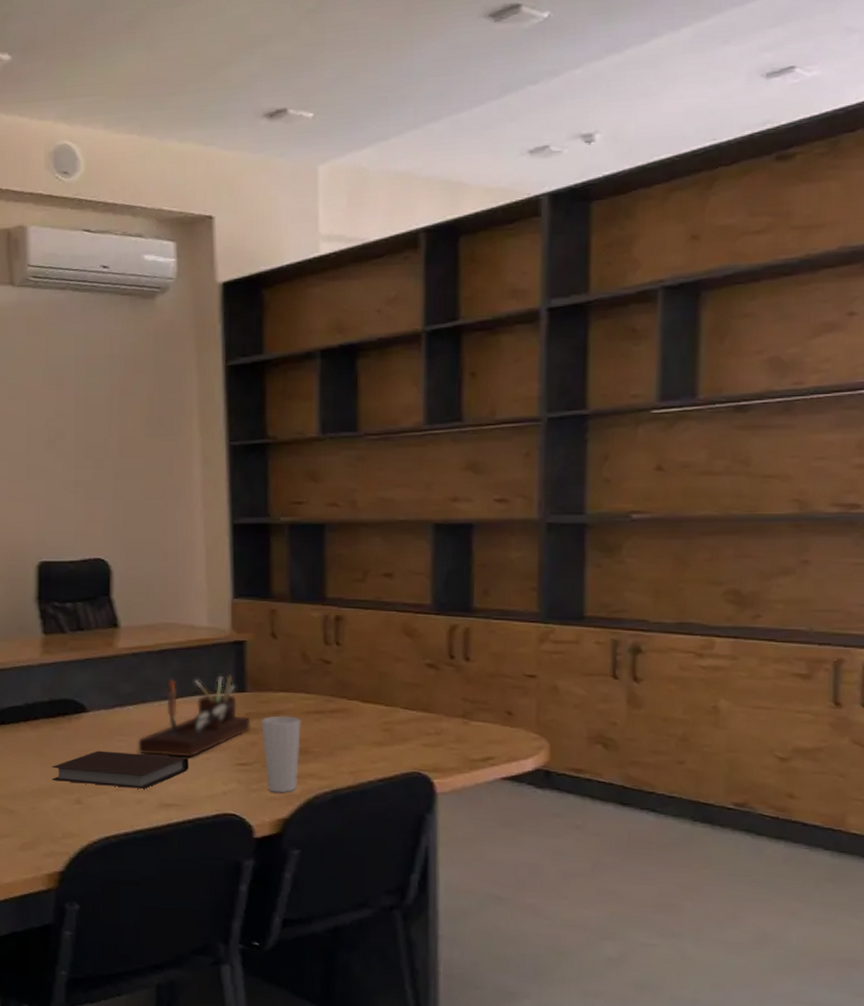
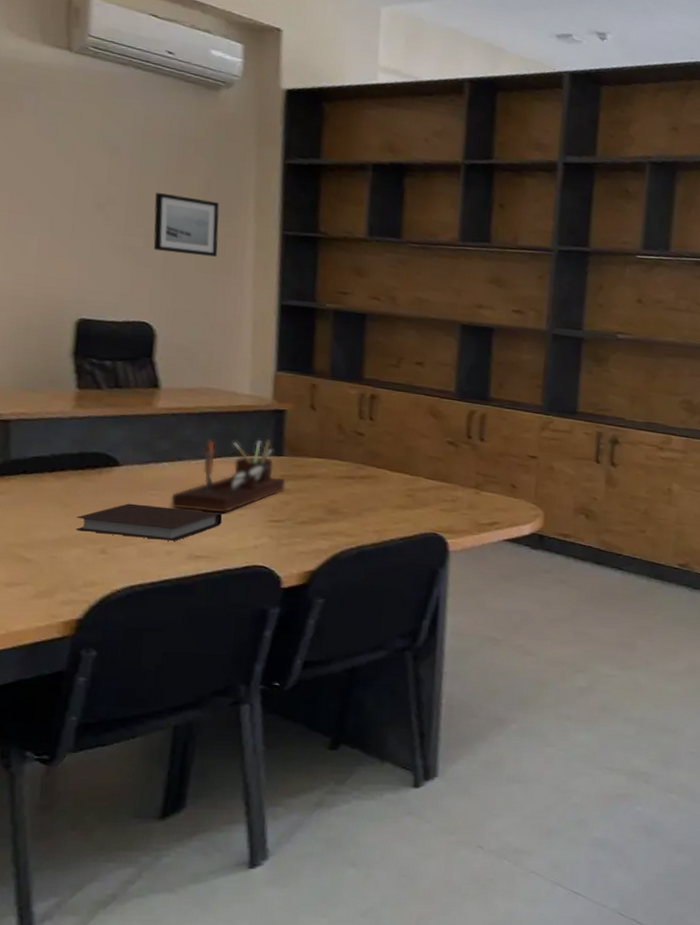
wall art: none [100,418,166,481] -> present [153,192,220,258]
cup: present [261,715,302,794] -> none [295,478,334,548]

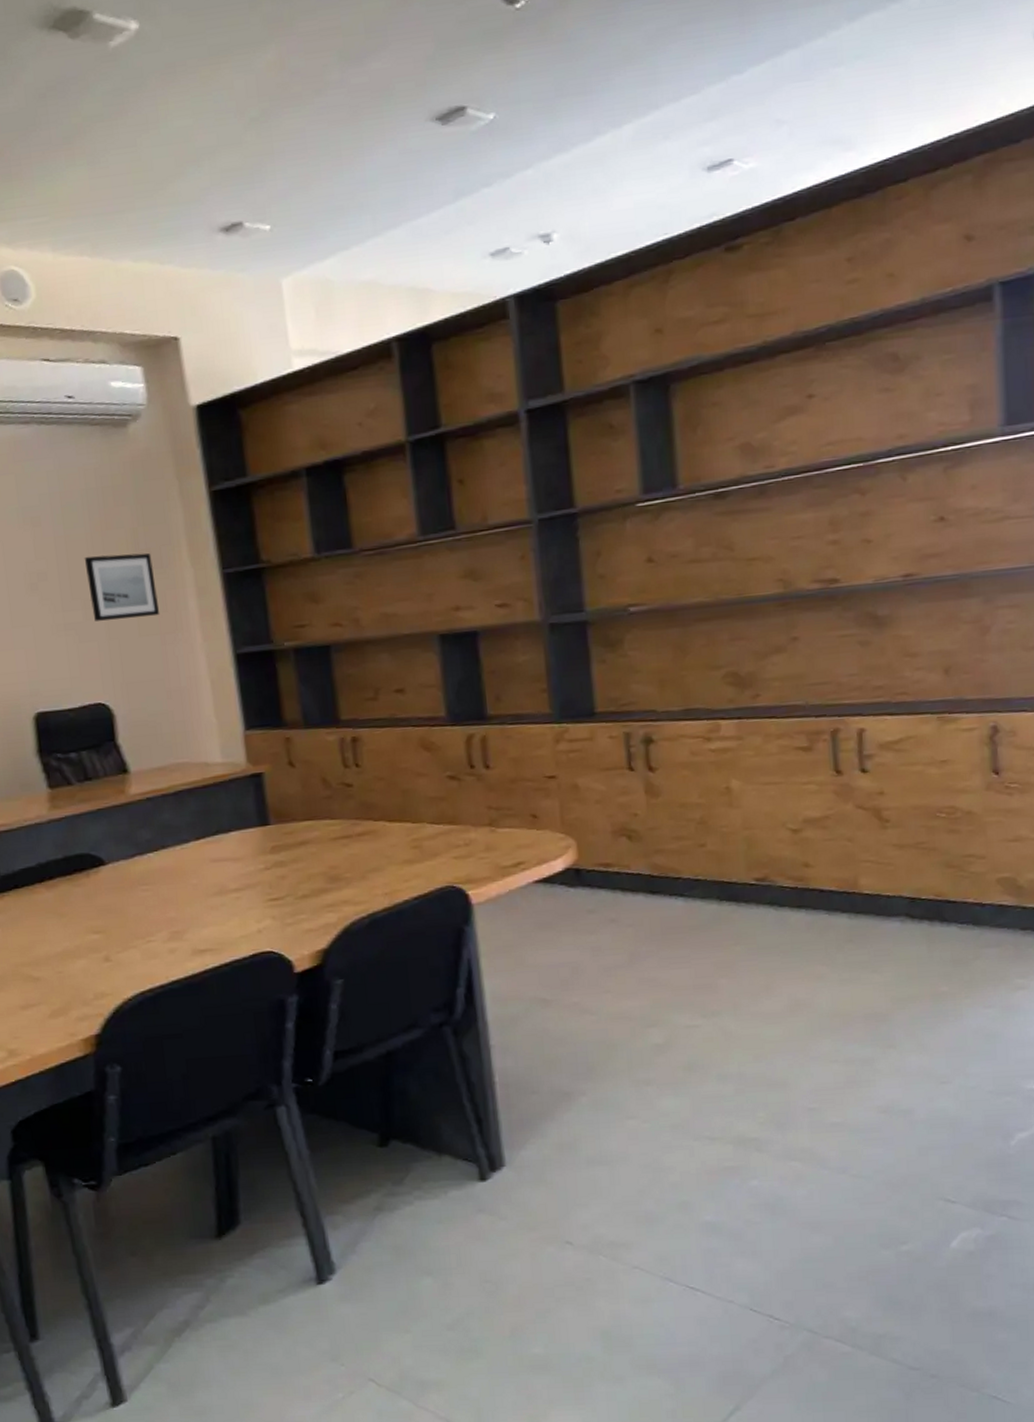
notebook: present [76,503,223,541] -> none [74,899,220,941]
desk organizer: present [171,439,286,513] -> none [163,808,278,901]

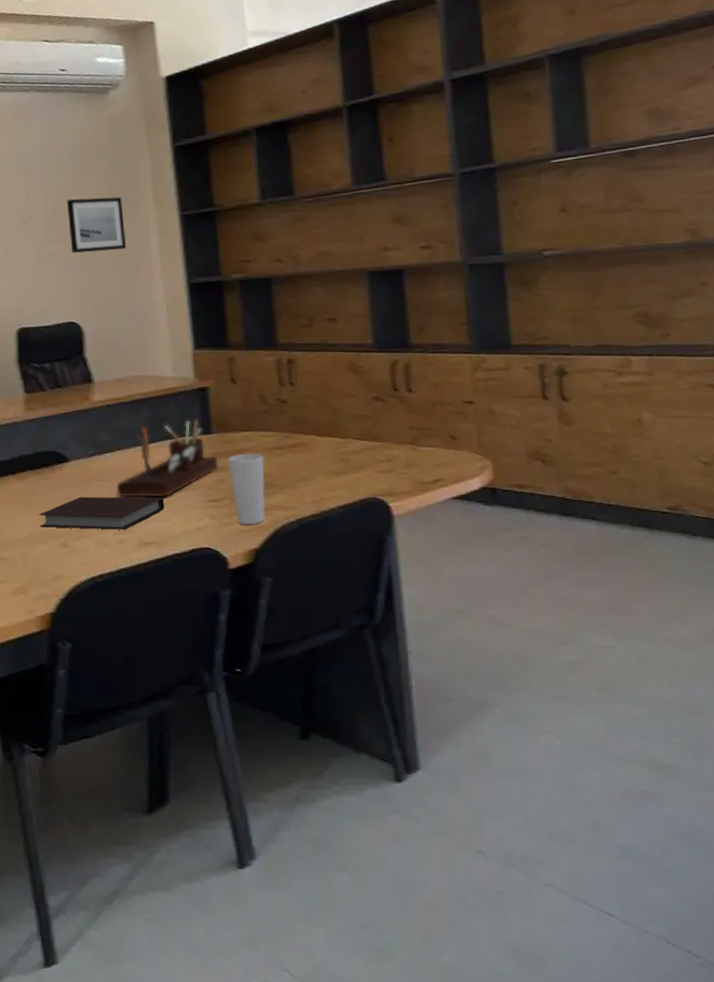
notebook: none [74,899,220,941] -> present [38,496,165,530]
desk organizer: none [163,808,278,901] -> present [116,418,218,498]
cup: none [288,844,333,925] -> present [227,453,266,526]

